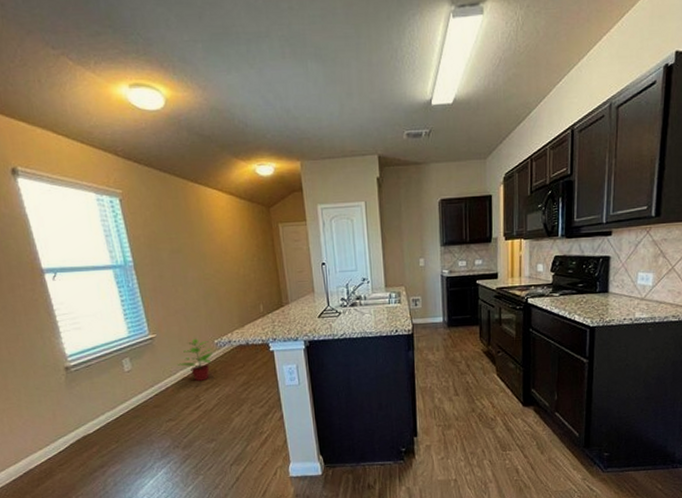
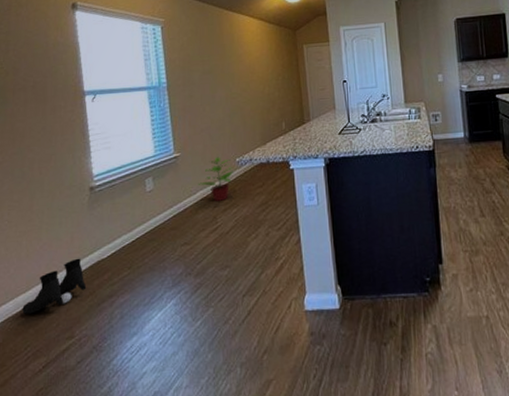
boots: none [15,433,77,483] -> present [22,258,87,314]

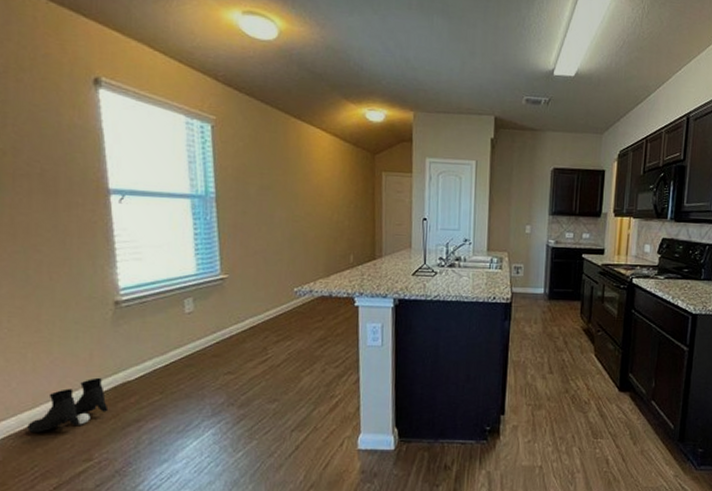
potted plant: present [198,156,233,201] -> none [247,284,290,332]

